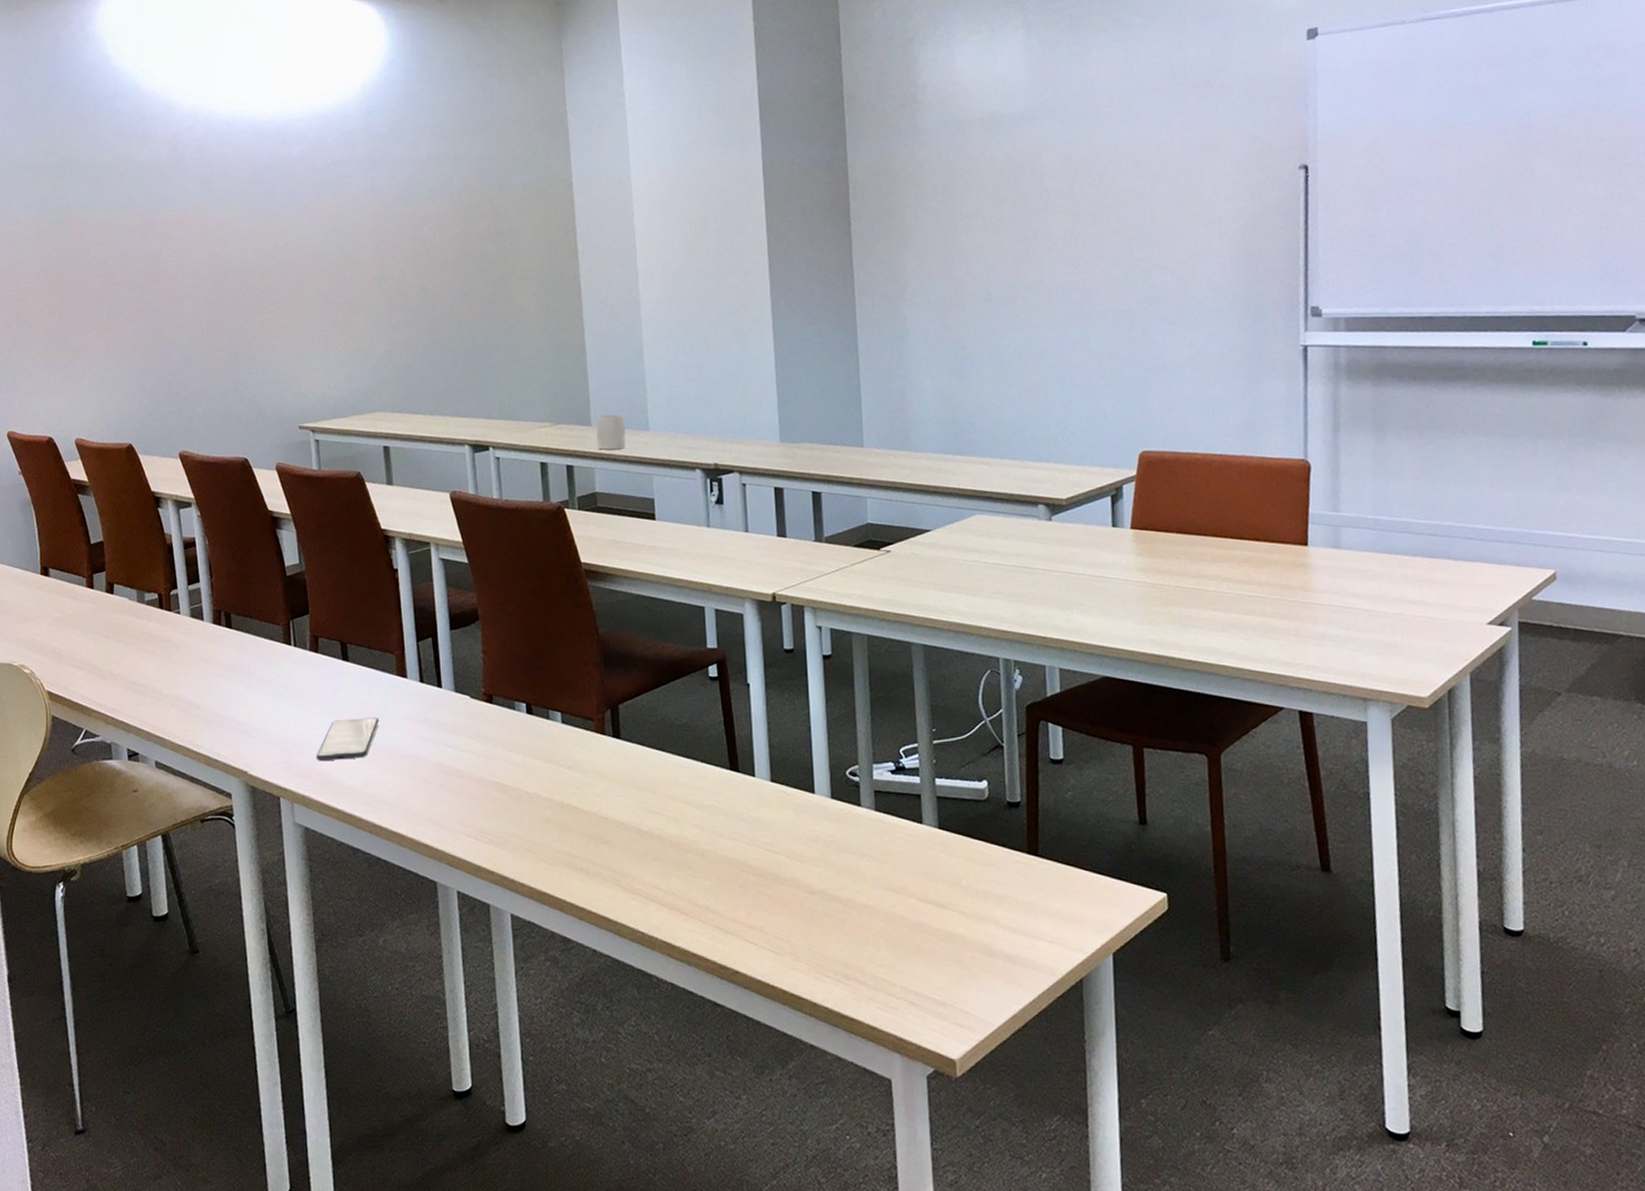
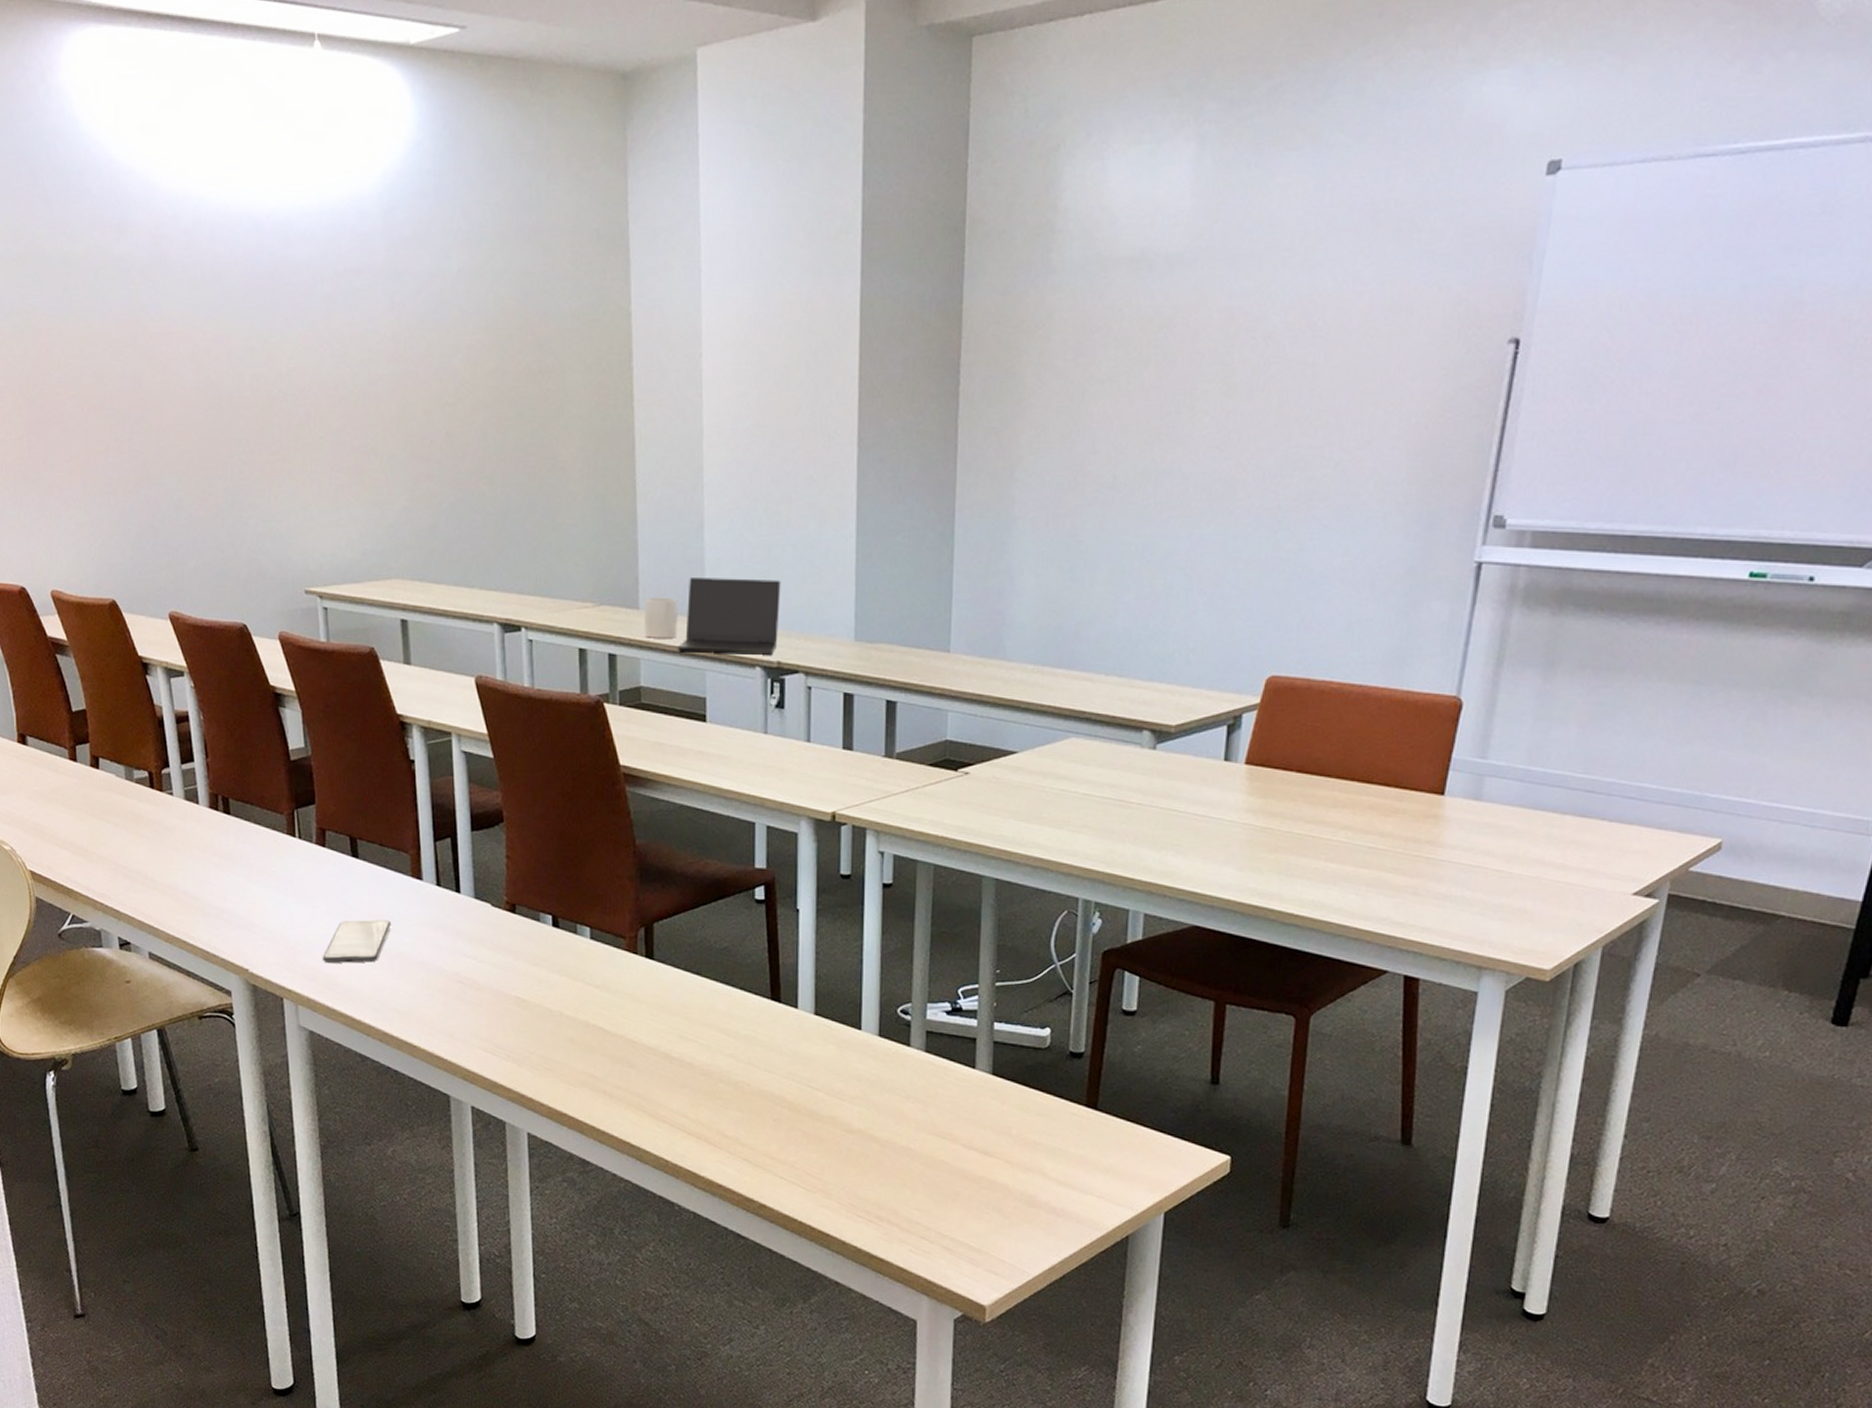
laptop: none [627,394,714,461] -> present [678,578,781,655]

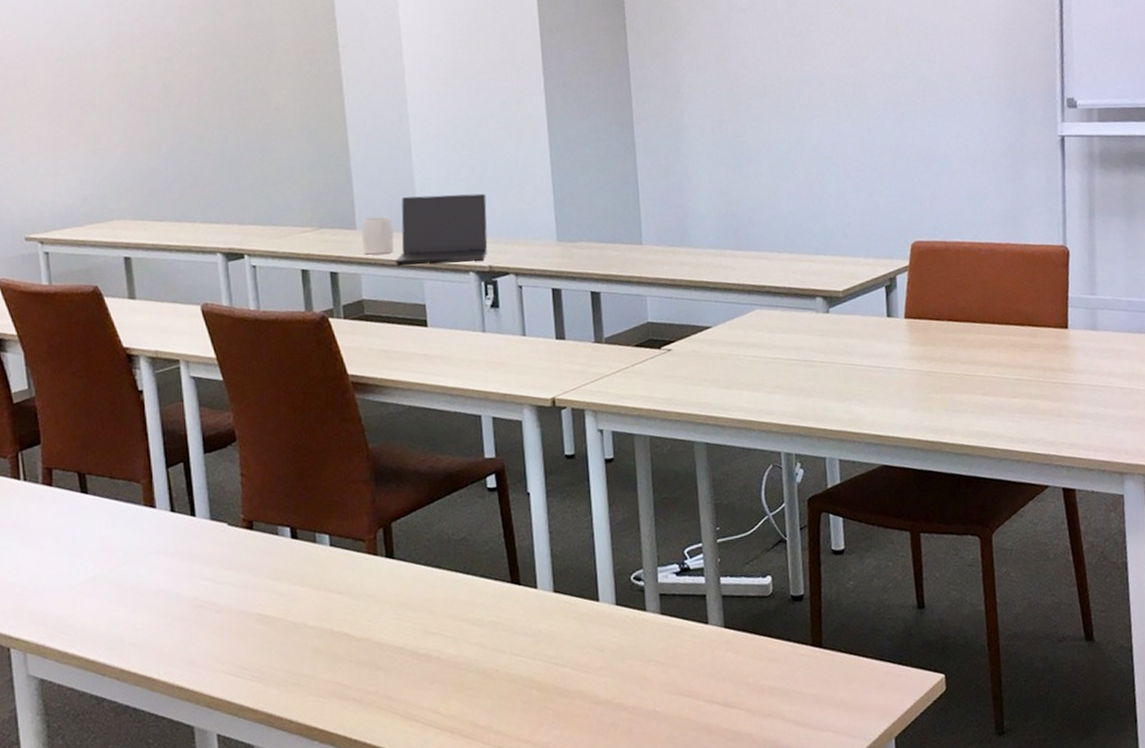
smartphone: present [322,919,392,964] -> none [51,552,126,606]

